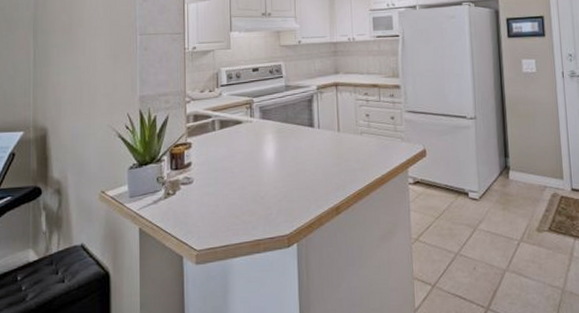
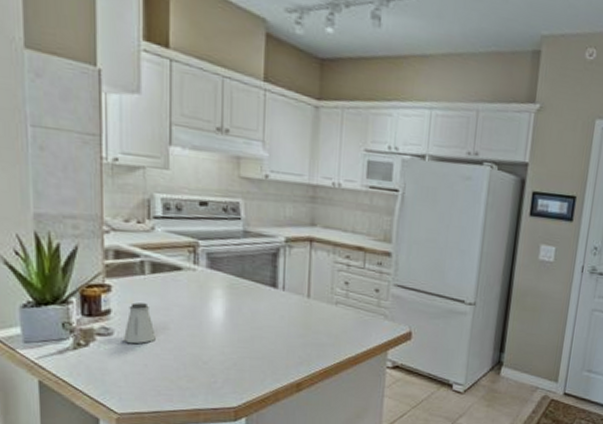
saltshaker: none [200,154,224,188] -> present [122,302,156,344]

